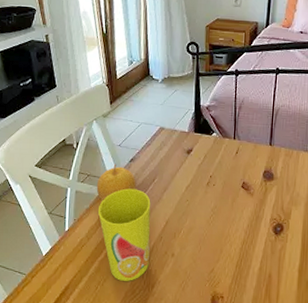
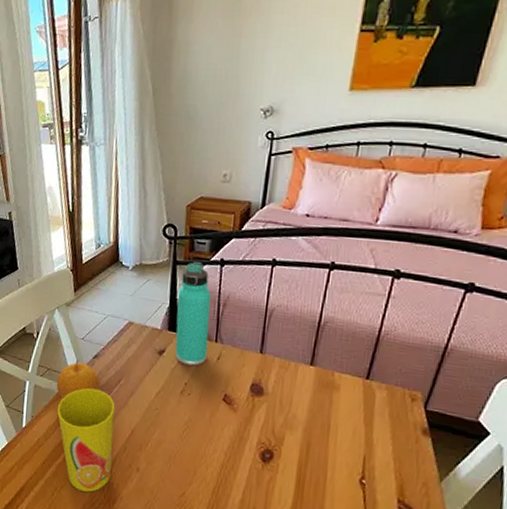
thermos bottle: none [200,72,229,161] -> present [175,260,211,366]

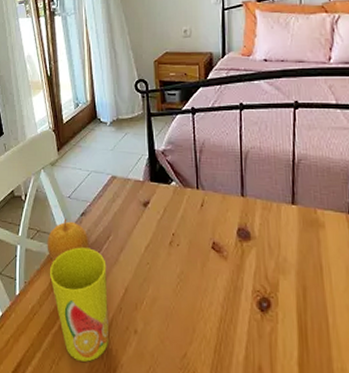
thermos bottle: present [175,260,211,366] -> none [155,111,190,215]

